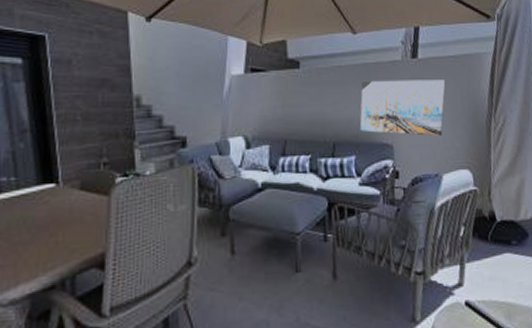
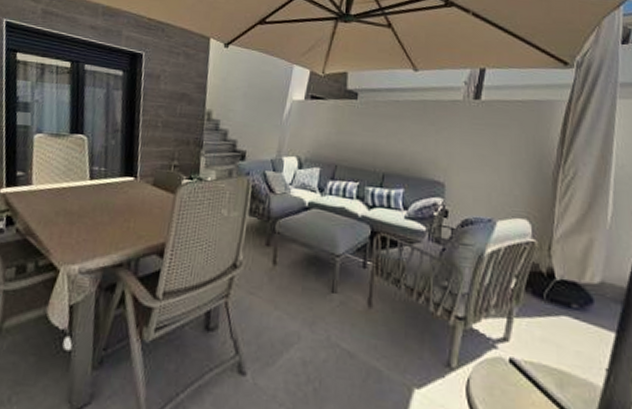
wall art: present [359,80,446,136] -> none [411,116,510,180]

